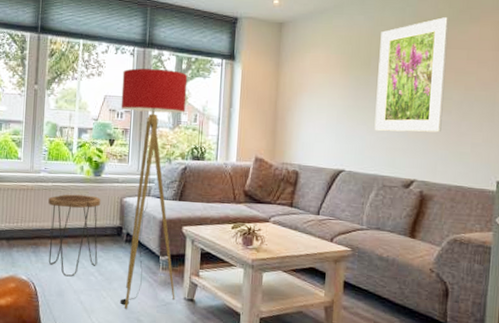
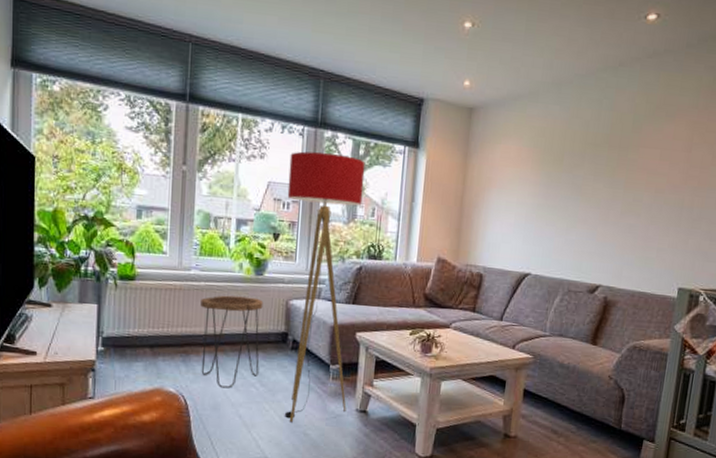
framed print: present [374,17,449,133] -> none [563,113,646,236]

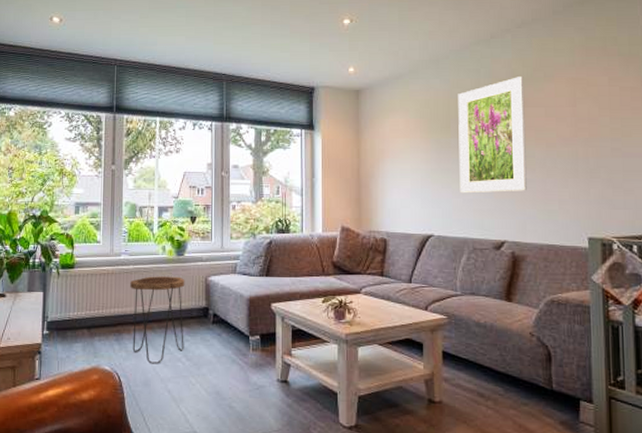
floor lamp: present [284,151,366,423] -> none [201,143,268,396]
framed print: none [563,113,646,236] -> present [458,77,527,194]

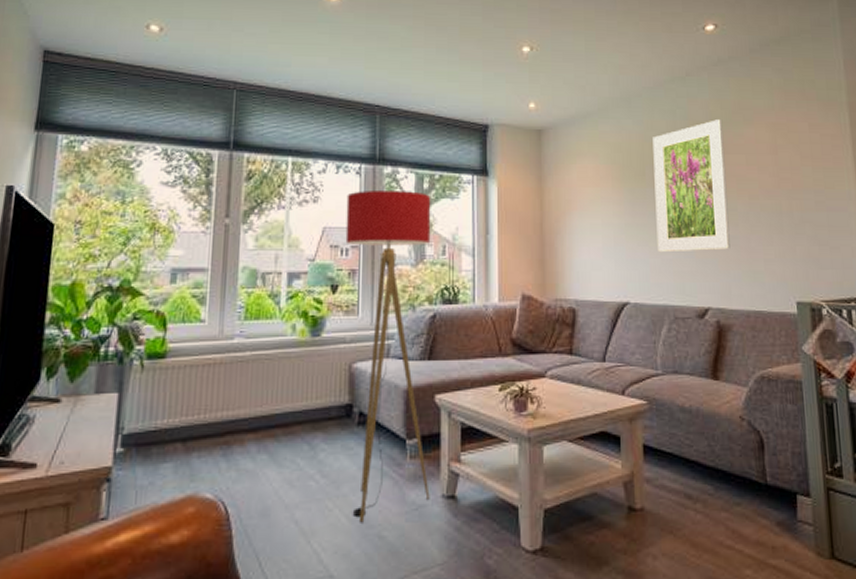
side table: present [130,276,185,364] -> none [245,364,322,486]
floor lamp: none [201,143,268,396] -> present [345,191,431,523]

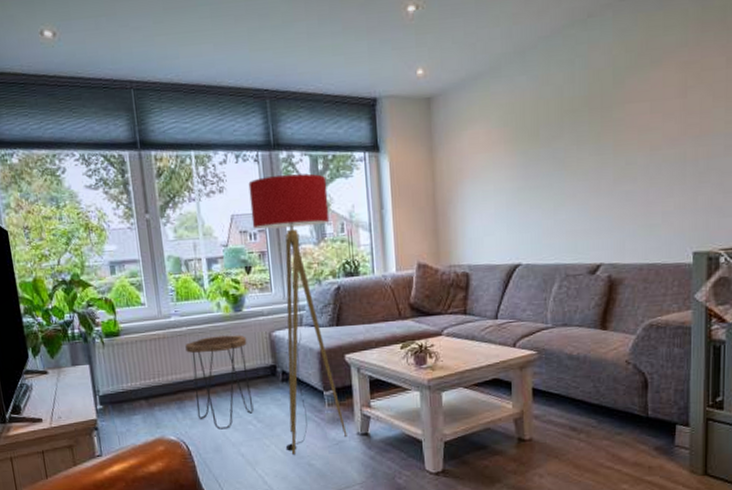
side table: none [245,364,322,486] -> present [185,335,254,430]
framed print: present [652,120,730,253] -> none [548,64,627,214]

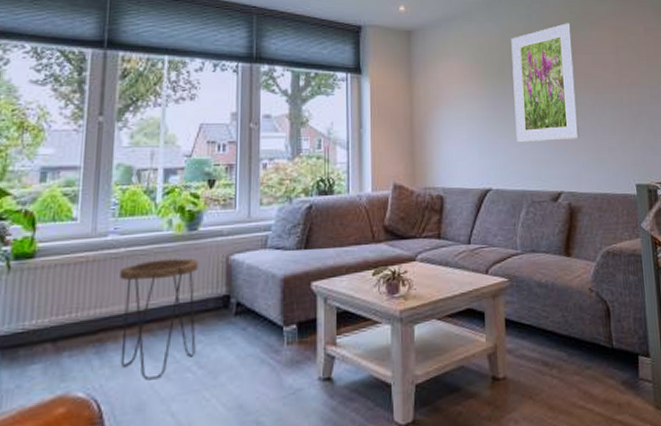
floor lamp: present [248,173,347,455] -> none [222,88,307,411]
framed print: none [548,64,627,214] -> present [511,23,580,143]

